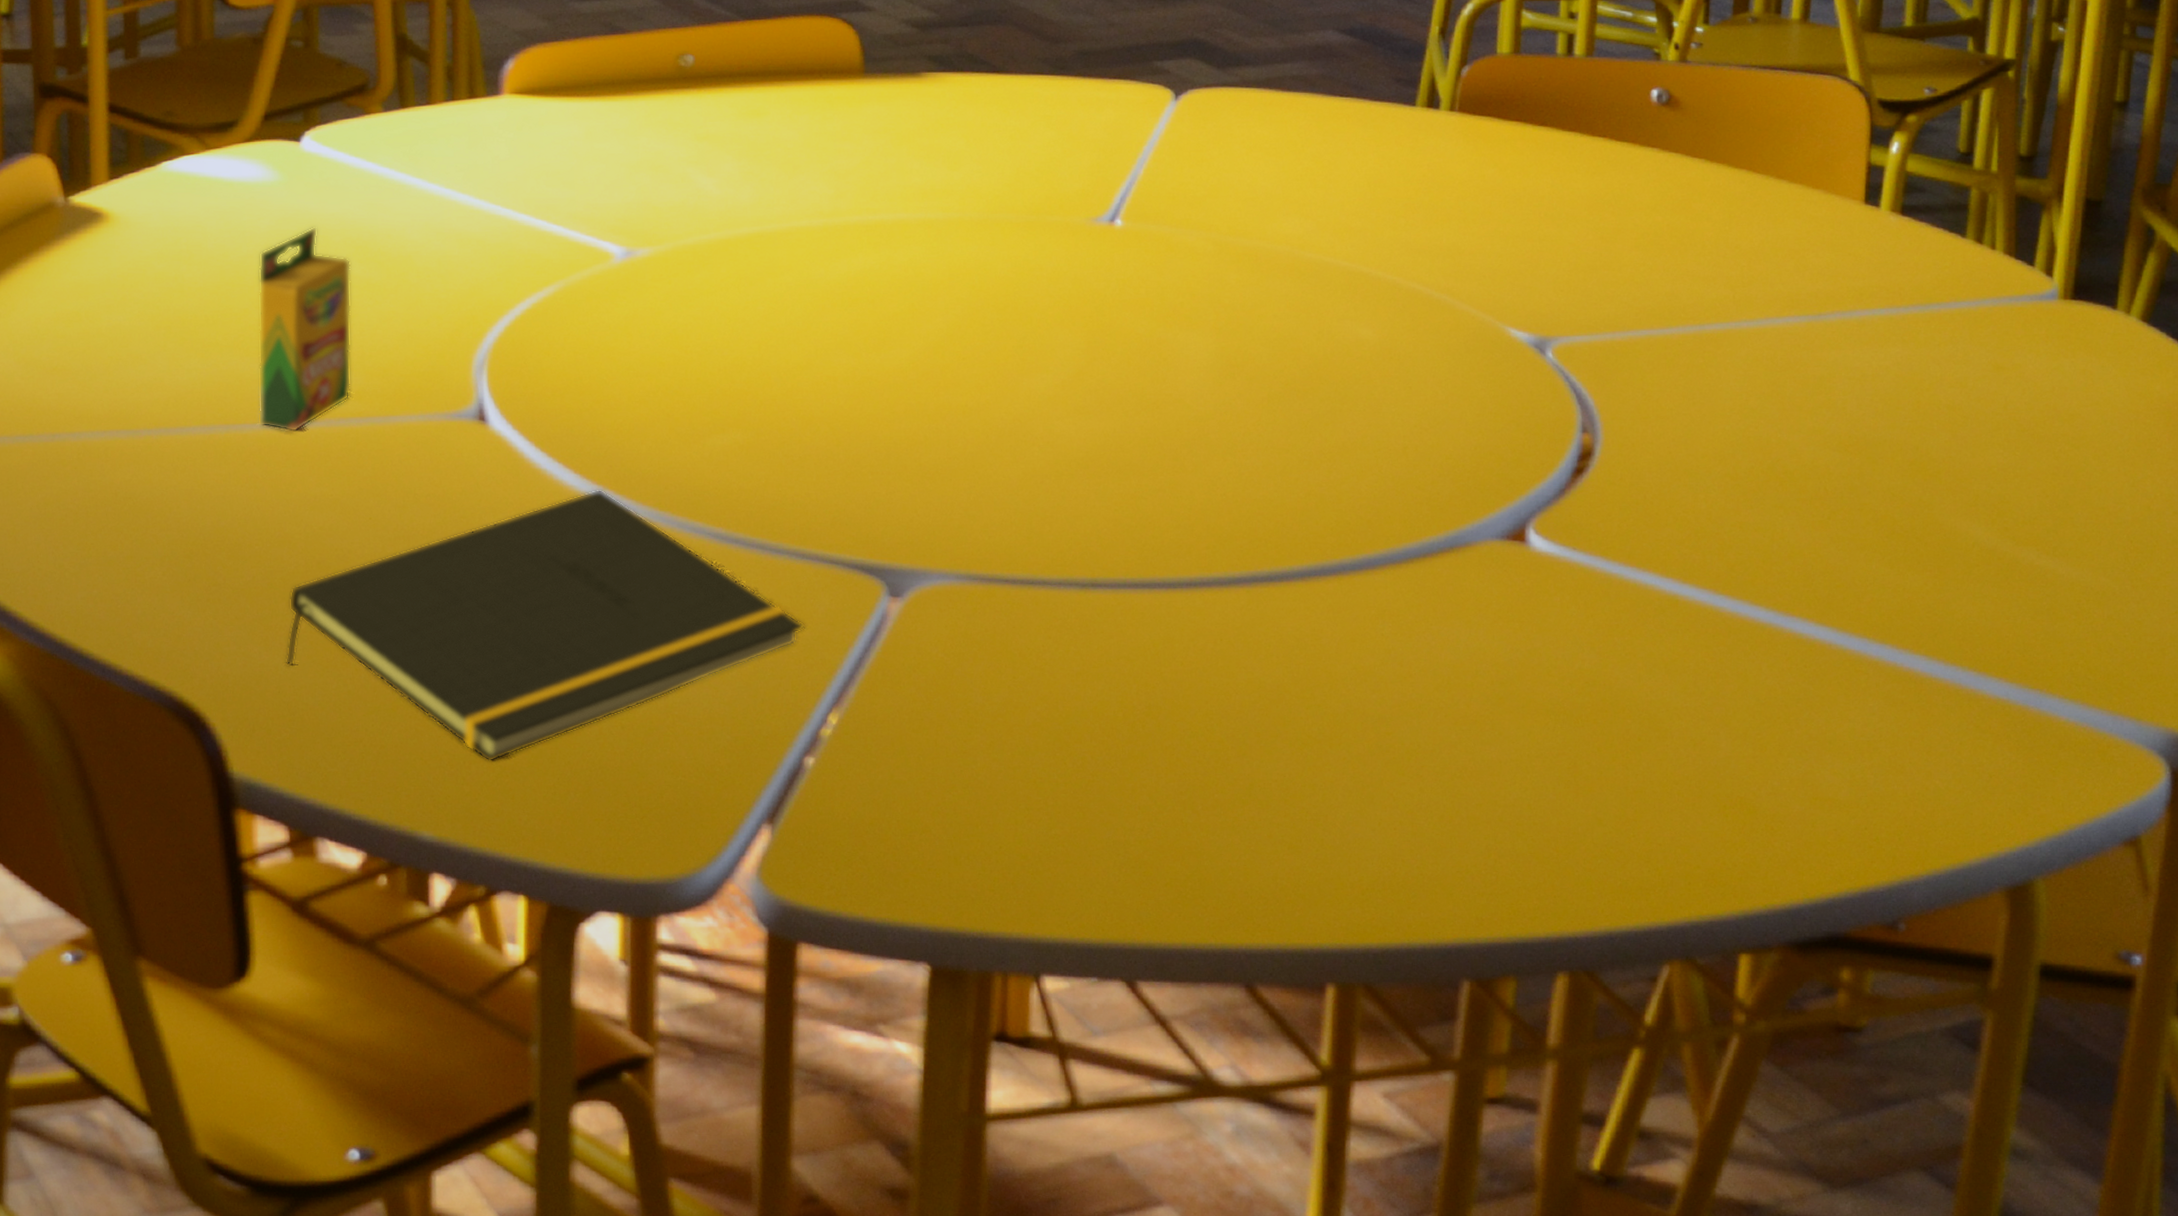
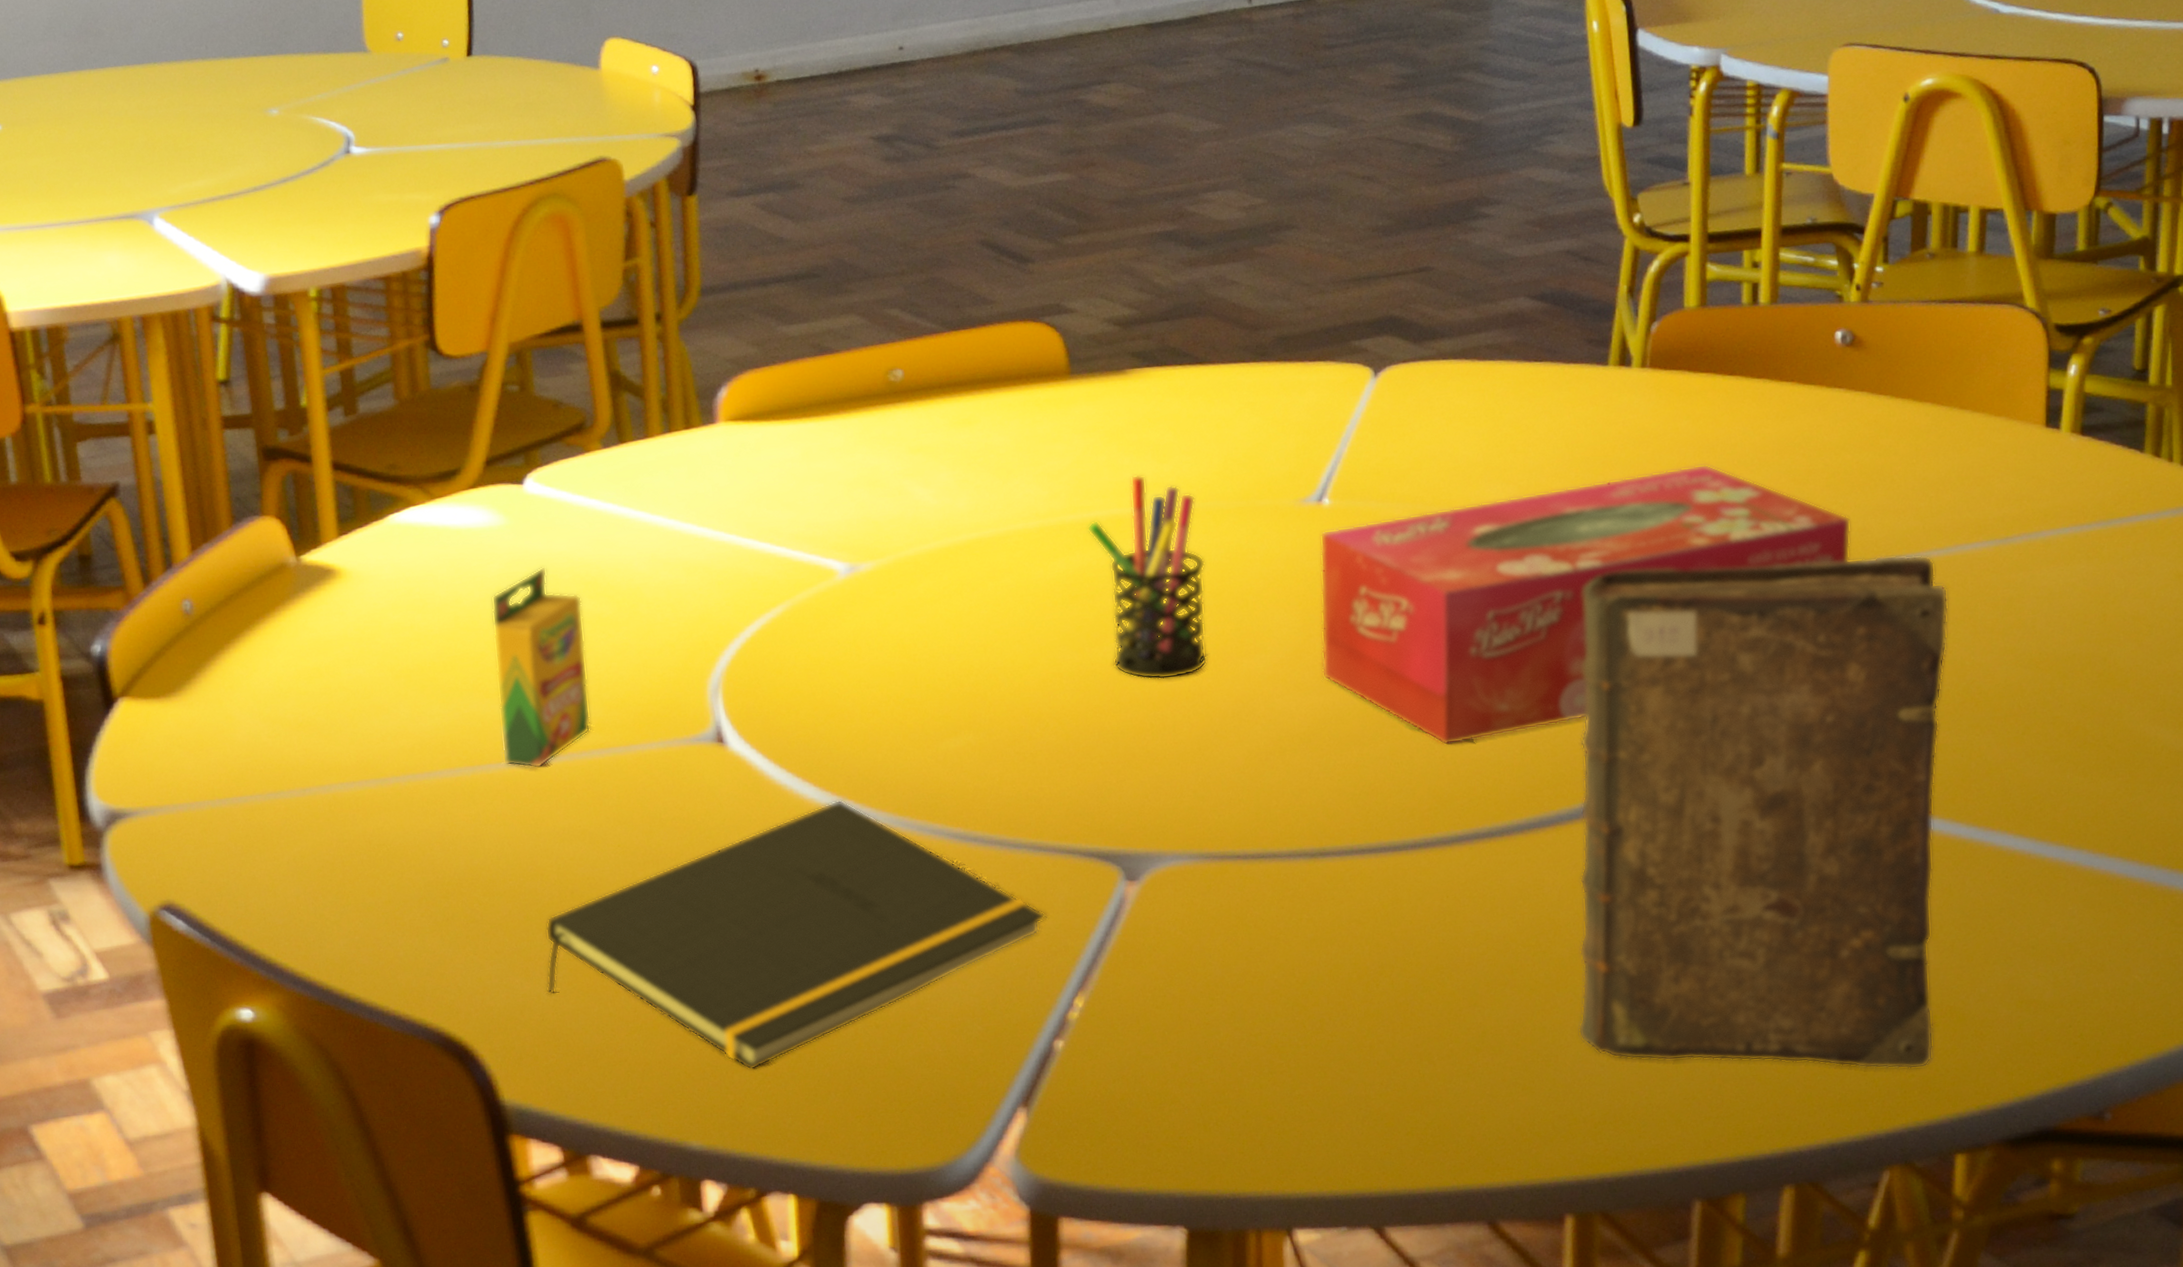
pen holder: none [872,180,990,392] -> present [1087,474,1208,680]
tissue box: none [1104,214,1659,483] -> present [1320,464,1851,746]
book: none [1350,317,1757,860] -> present [1578,555,1949,1070]

